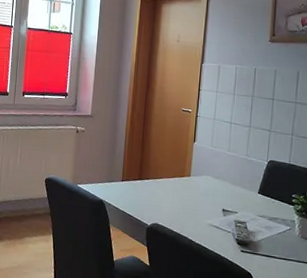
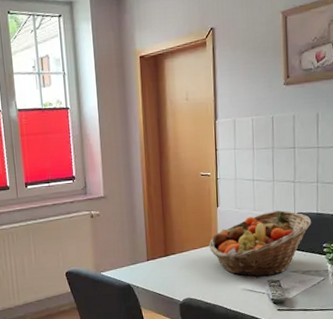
fruit basket: none [181,155,284,217] -> present [209,210,312,277]

